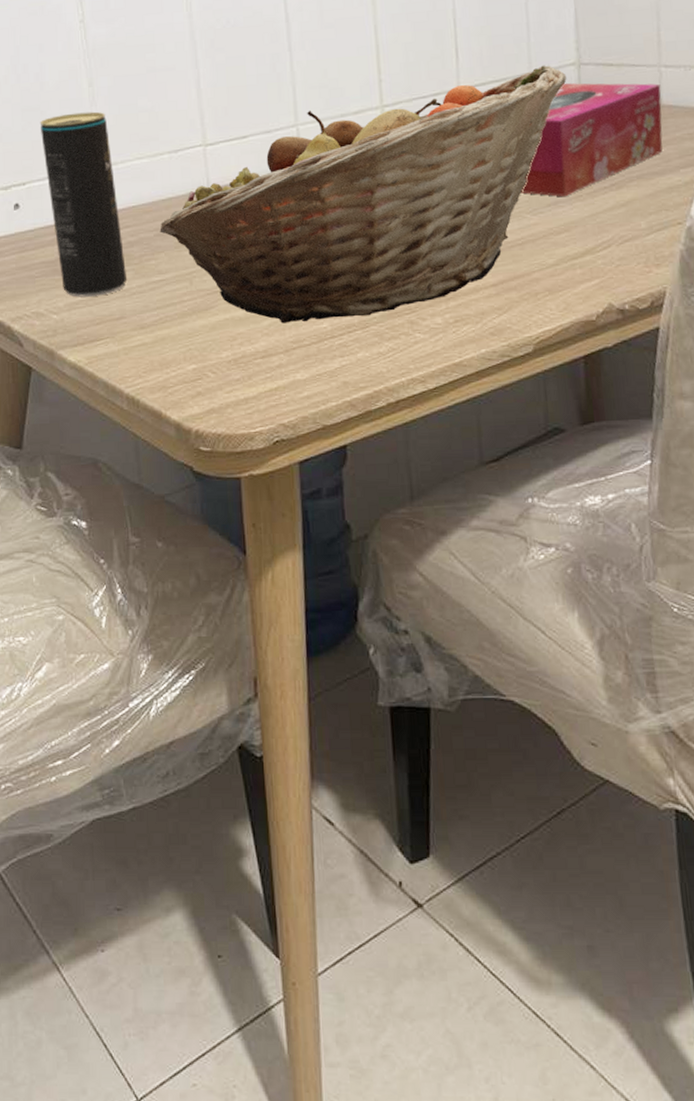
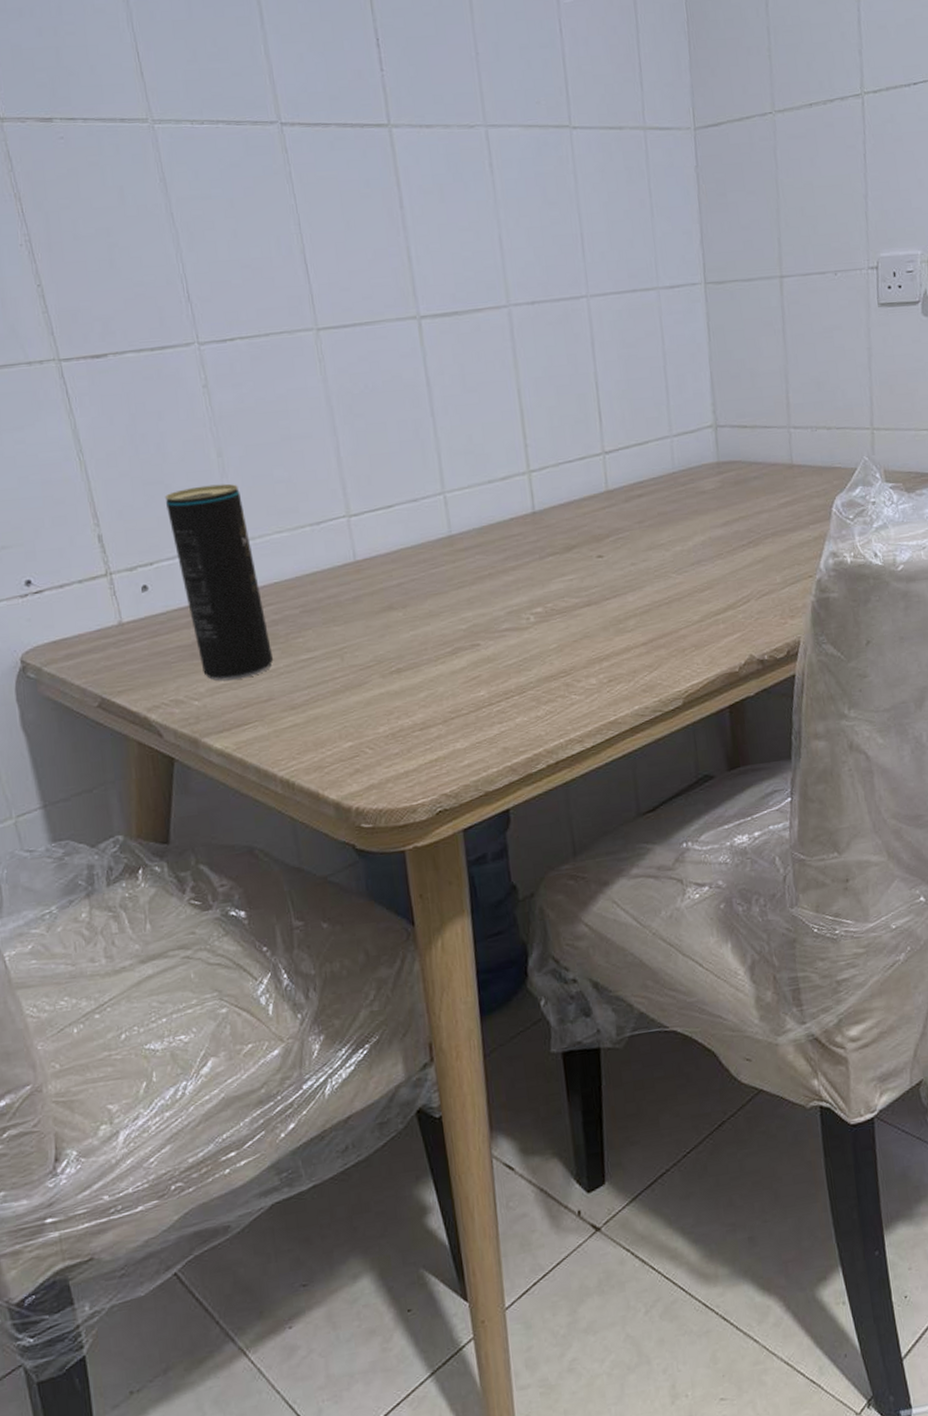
fruit basket: present [159,65,567,324] -> none [305,428,705,694]
tissue box: present [521,83,663,197] -> none [666,444,794,556]

